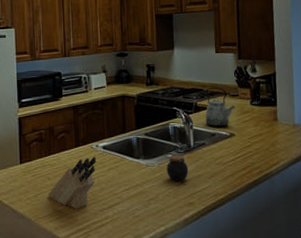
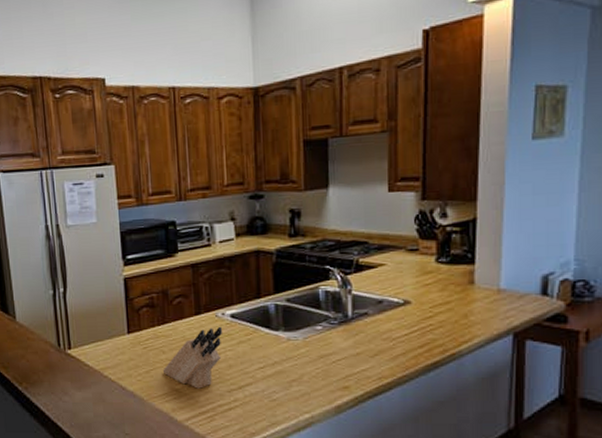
jar: present [166,154,189,183] -> none [314,326,344,361]
kettle: present [205,87,236,128] -> none [369,239,414,293]

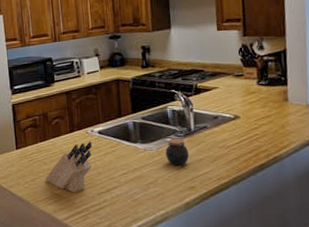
jar: none [314,326,344,361] -> present [165,138,190,167]

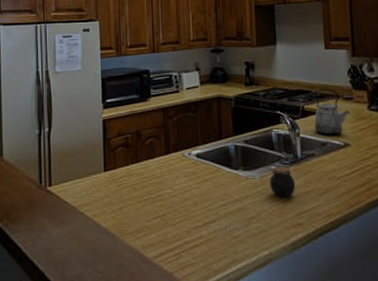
knife block: present [45,141,93,193] -> none [134,165,190,225]
kettle: none [206,67,240,110] -> present [314,88,350,136]

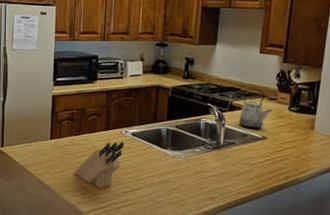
knife block: none [134,165,190,225] -> present [74,141,125,188]
jar: present [269,166,296,199] -> none [192,149,215,177]

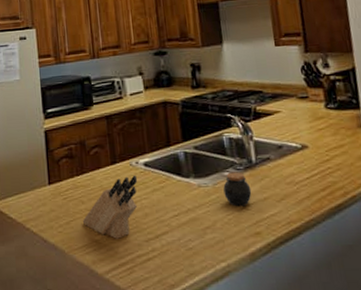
jar: none [192,149,215,177] -> present [223,172,252,207]
kettle: present [238,88,272,129] -> none [265,88,306,138]

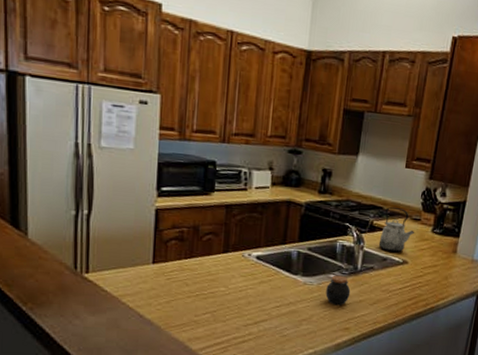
knife block: present [82,175,138,239] -> none [183,265,247,321]
kettle: none [265,88,306,138] -> present [378,206,415,253]

